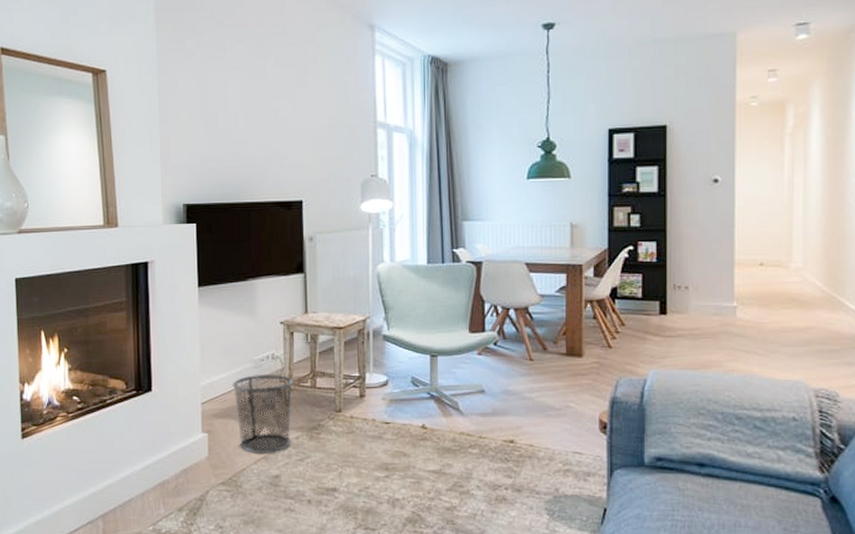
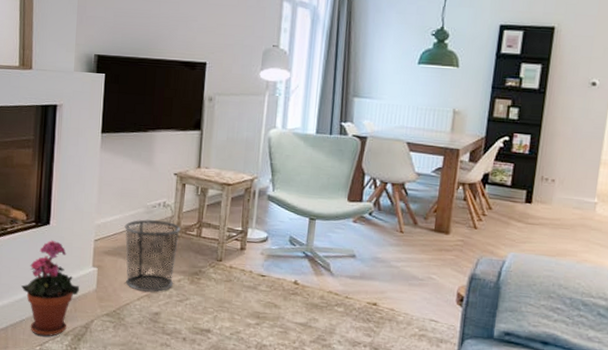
potted plant: none [127,407,191,514] -> present [21,240,80,337]

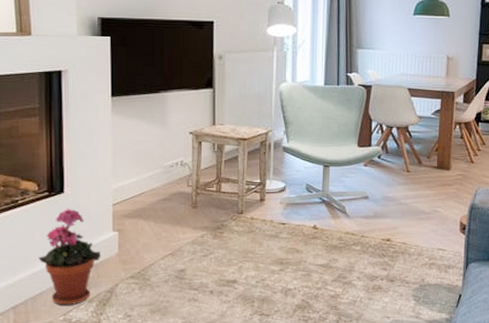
waste bin: present [124,219,181,292] -> none [142,180,200,251]

